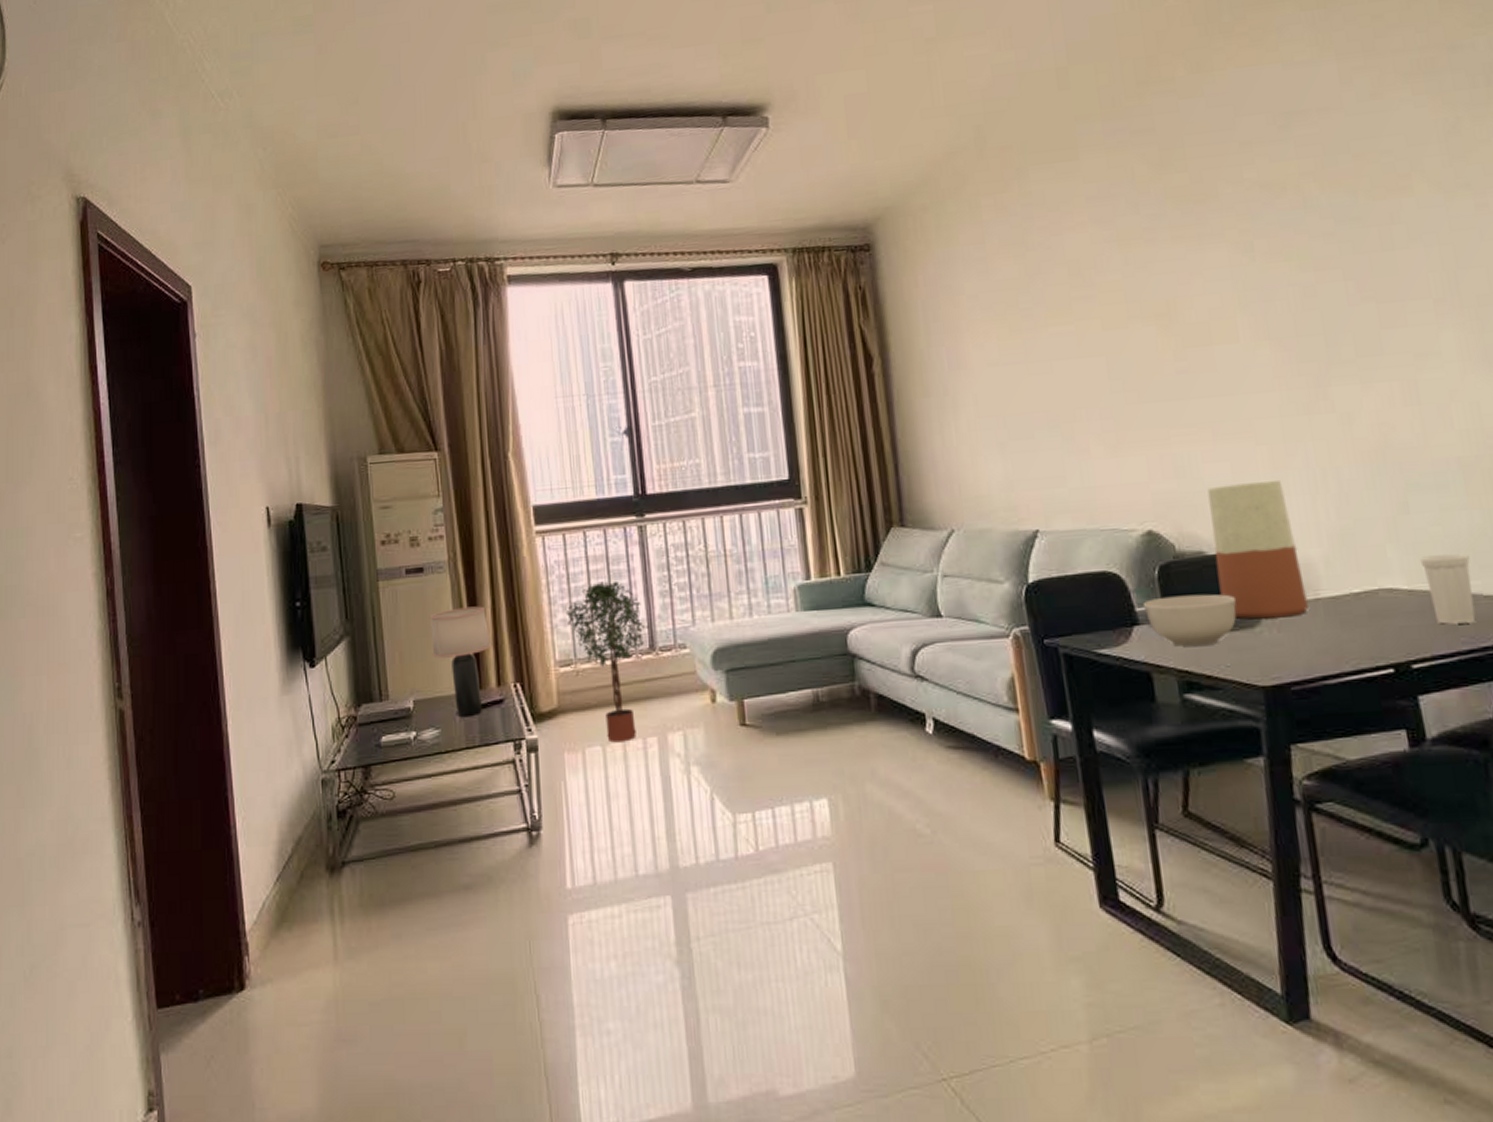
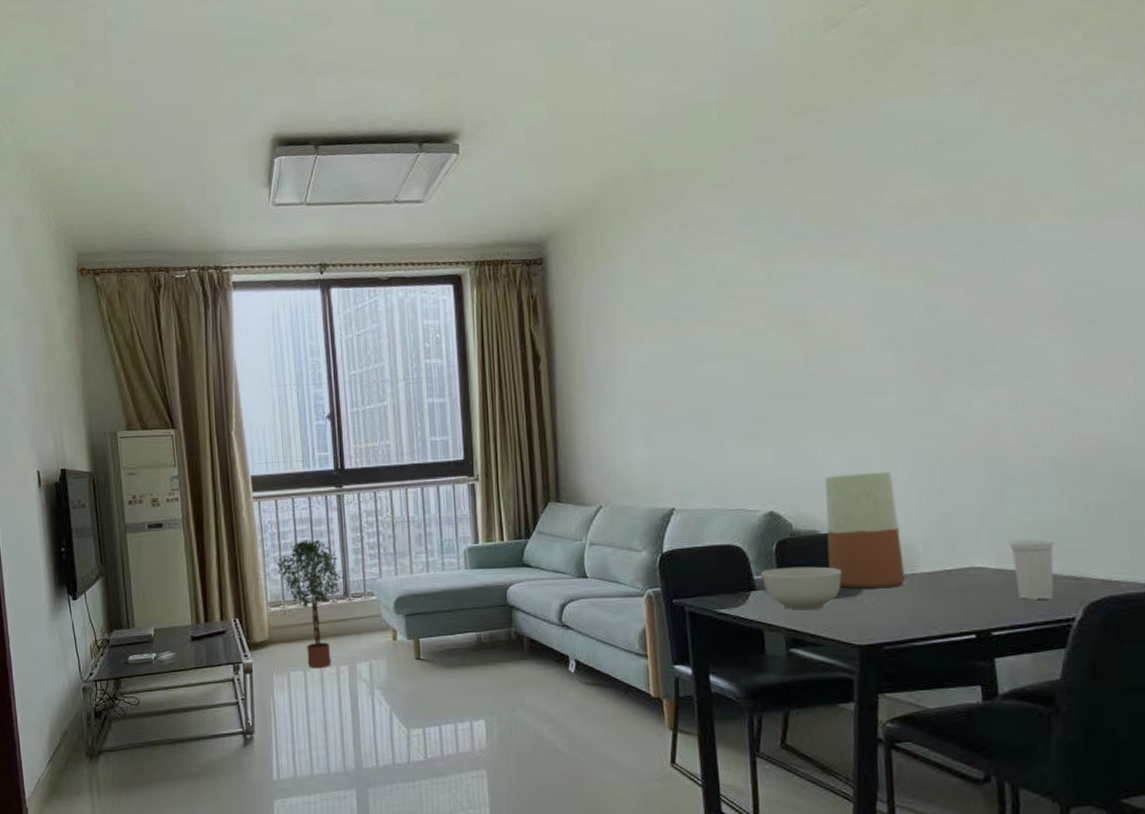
table lamp: present [430,606,492,718] -> none [168,556,217,644]

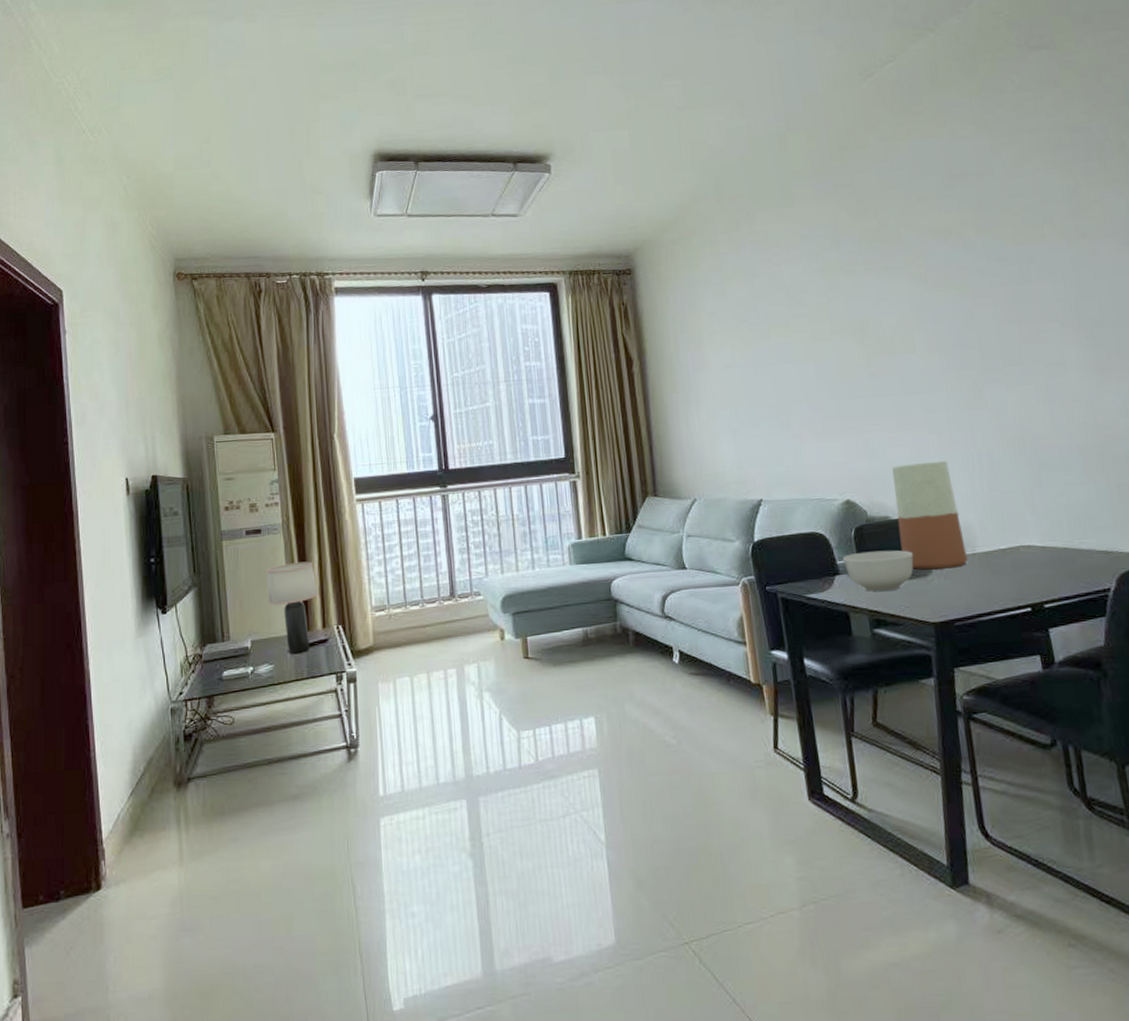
table lamp: none [168,556,217,644] -> present [266,561,319,655]
potted tree: present [276,539,344,669] -> none [381,540,450,674]
cup: present [1009,540,1054,599] -> none [1050,518,1091,573]

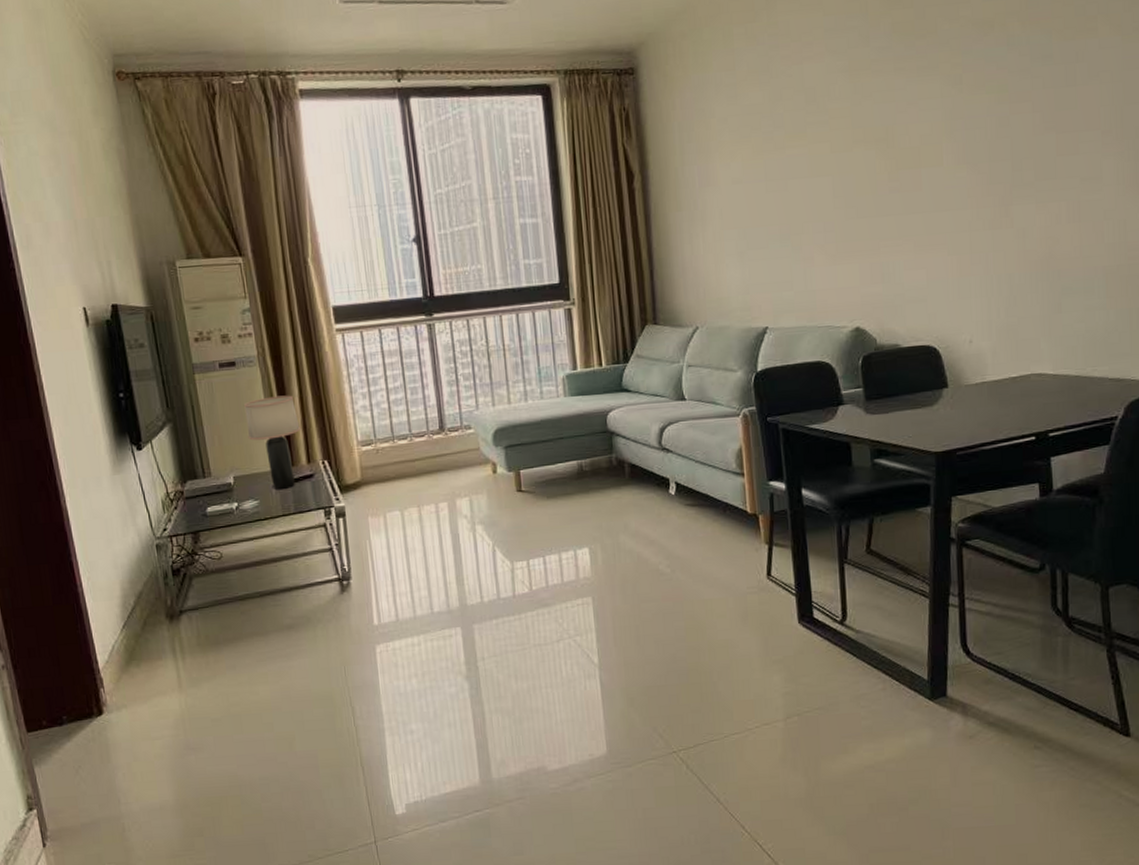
bowl: present [842,550,914,592] -> none [847,379,921,422]
vase: present [892,460,968,570] -> none [906,284,976,400]

